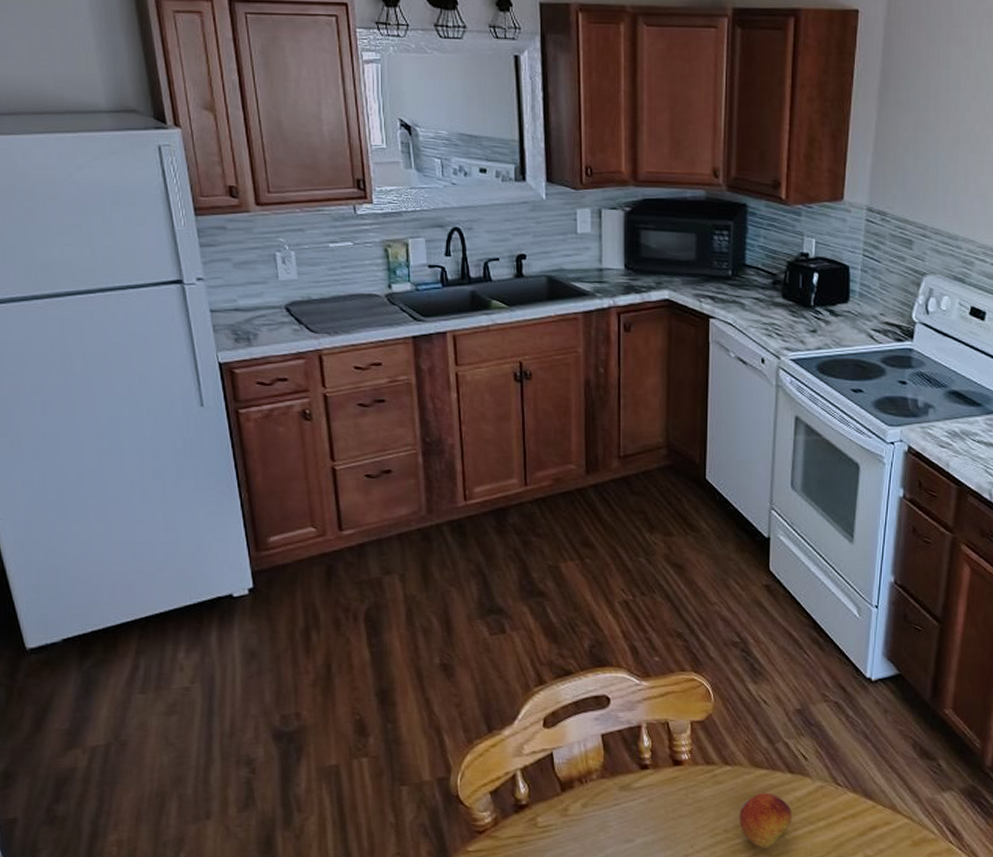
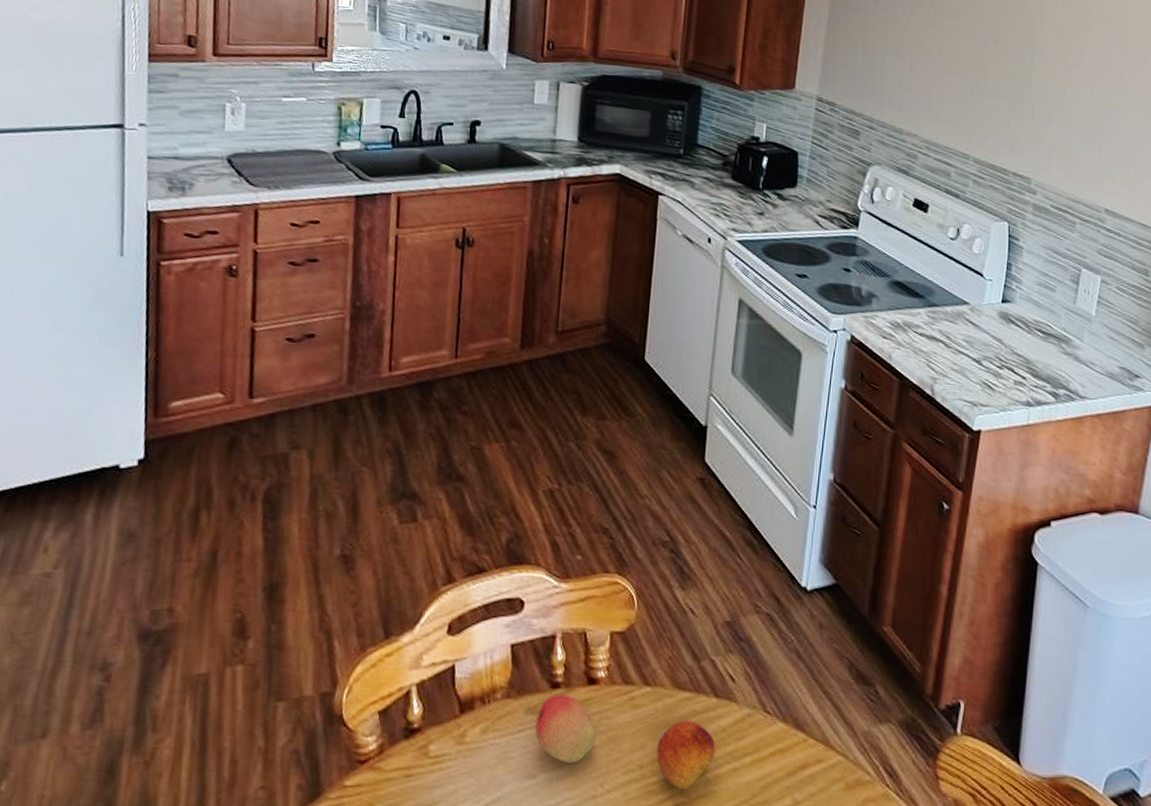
fruit: none [630,774,685,829] -> present [535,694,597,763]

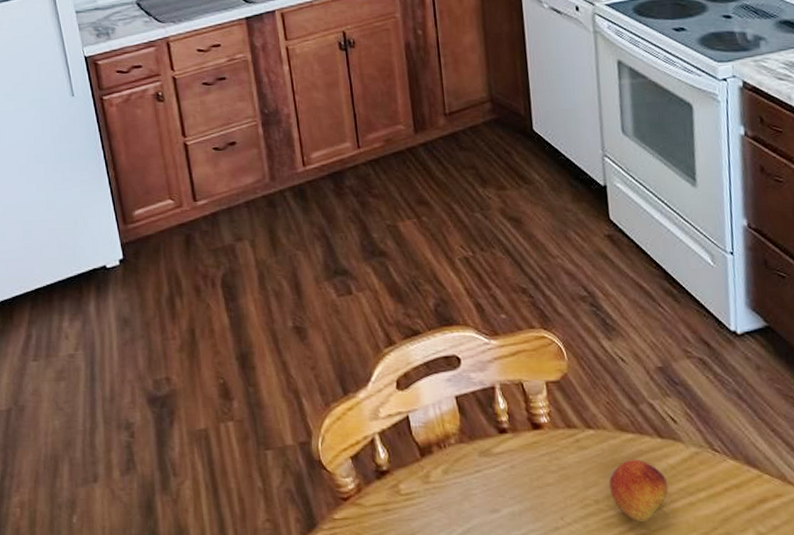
fruit: present [535,694,597,763] -> none [490,439,550,499]

